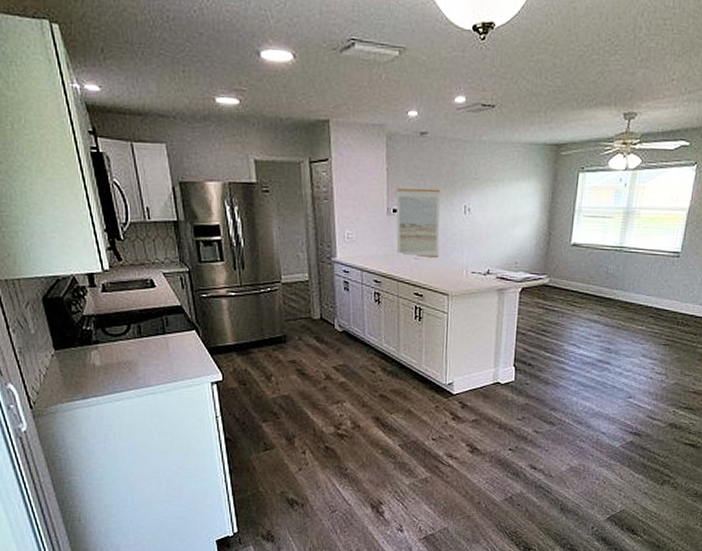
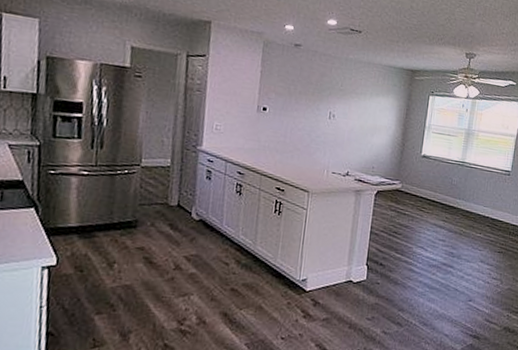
wall art: present [396,188,440,260] -> none [263,89,309,157]

